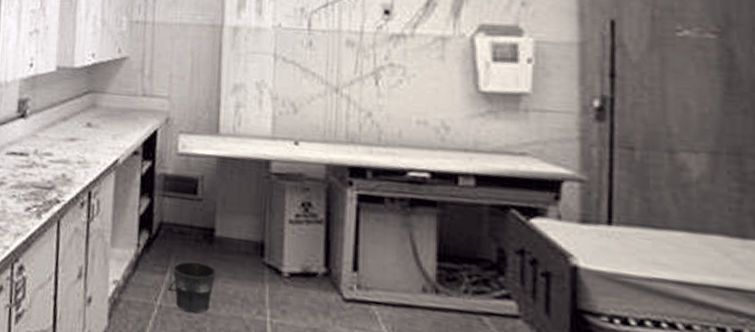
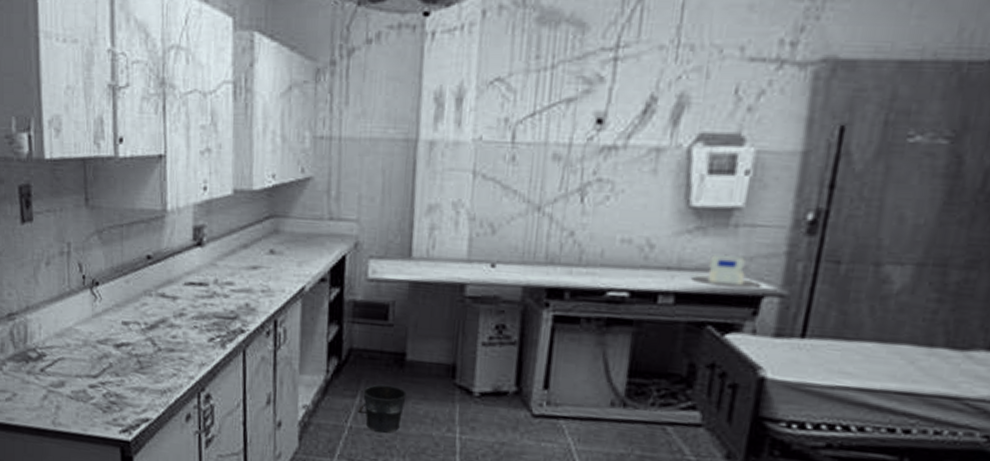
container: none [489,138,559,174] -> present [691,255,762,290]

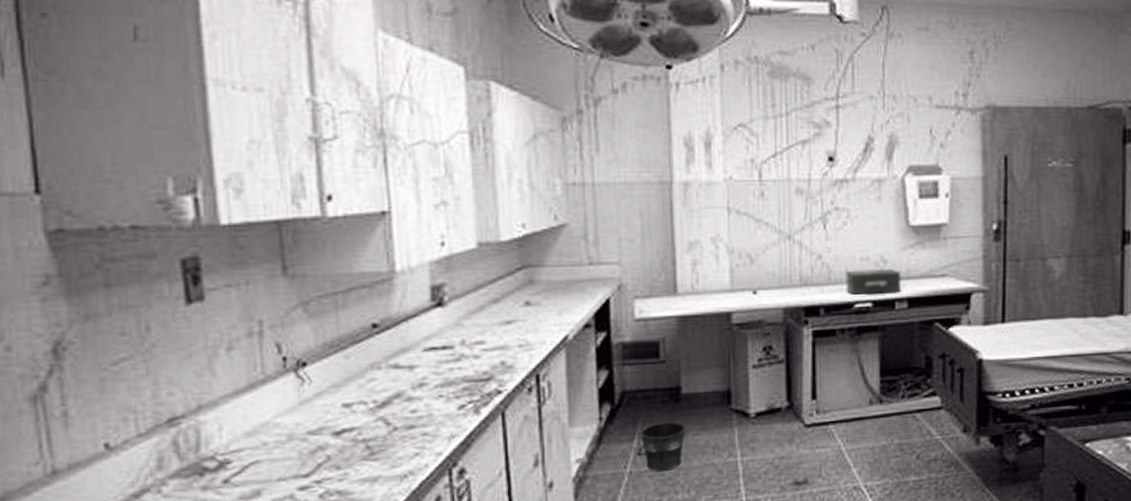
box: none [599,252,671,285] -> present [846,268,902,295]
container: present [691,255,762,290] -> none [918,263,969,290]

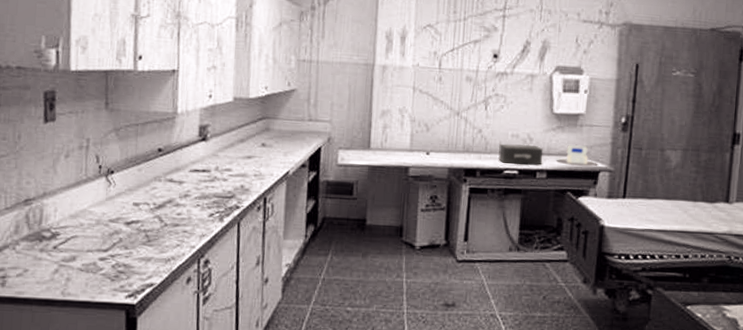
bucket: present [636,421,685,472] -> none [329,244,367,282]
container: none [918,263,969,290] -> present [556,145,598,168]

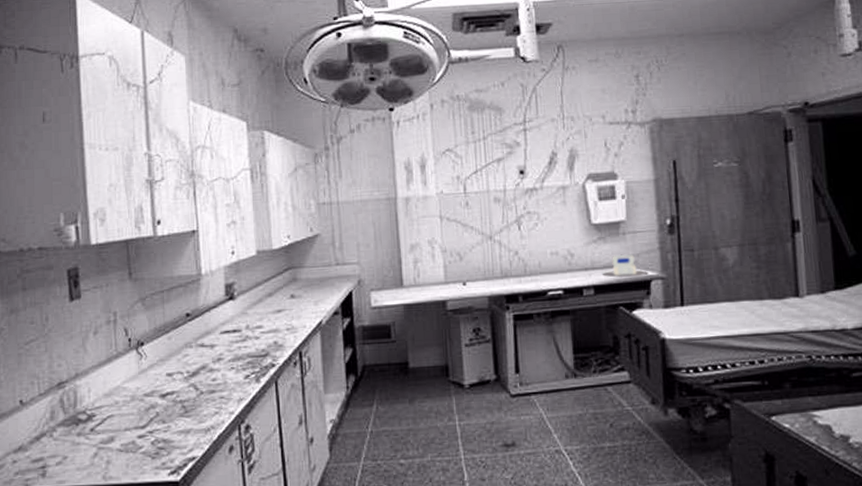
box: present [498,143,544,165] -> none [539,261,588,284]

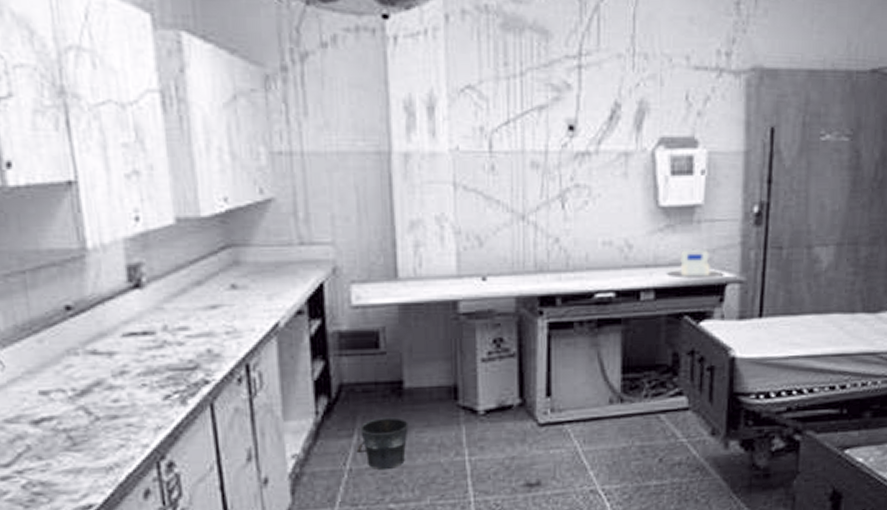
bucket: none [375,390,413,432] -> present [356,417,409,470]

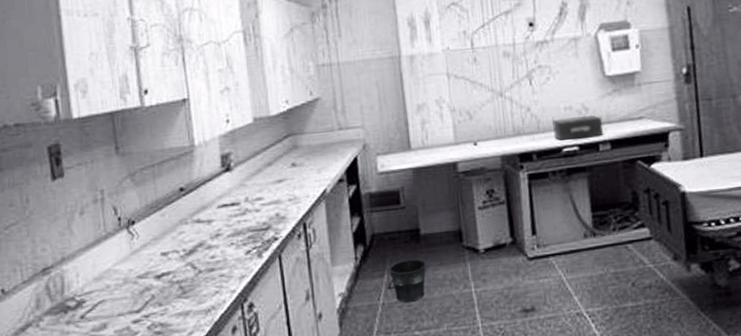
box: none [586,254,648,284] -> present [552,115,604,141]
container: present [667,250,724,280] -> none [619,106,666,131]

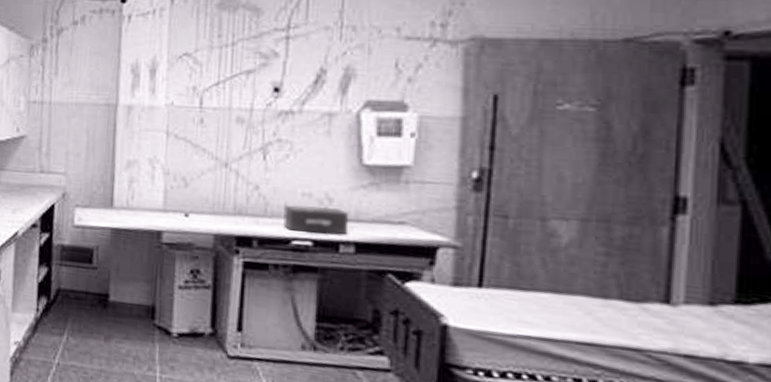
bucket: present [387,258,426,303] -> none [65,323,110,370]

